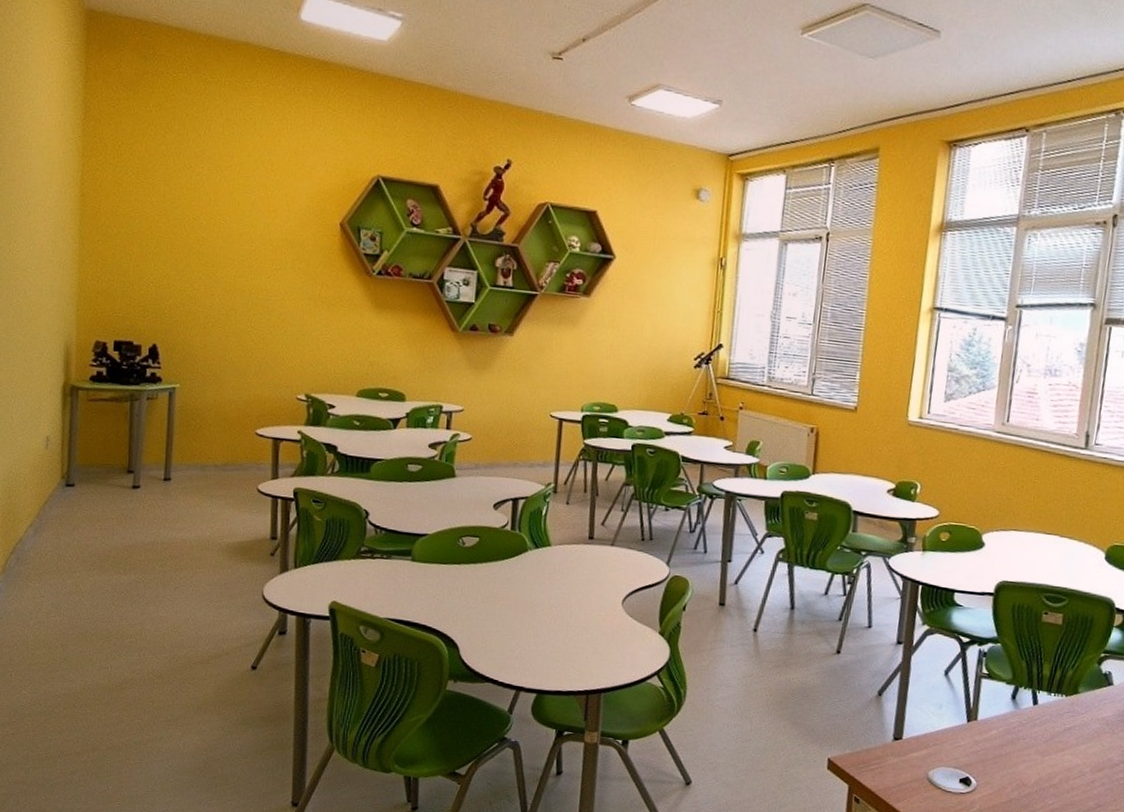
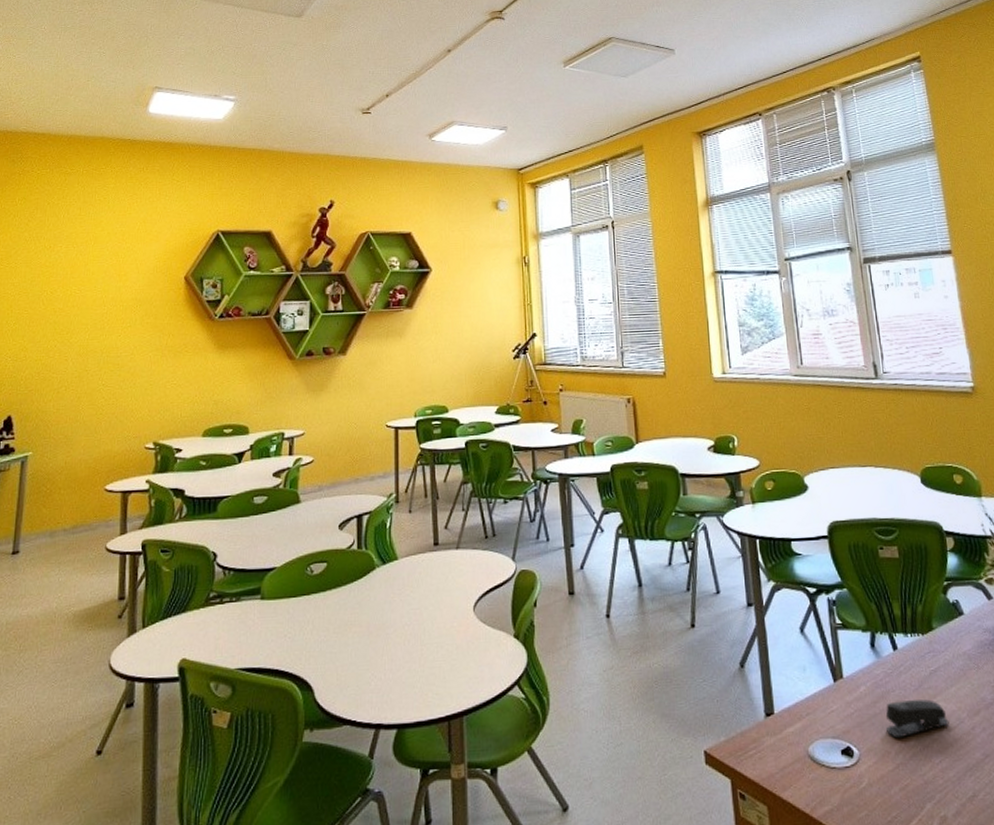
stapler: none [1008,747,1071,779] -> present [885,699,949,739]

